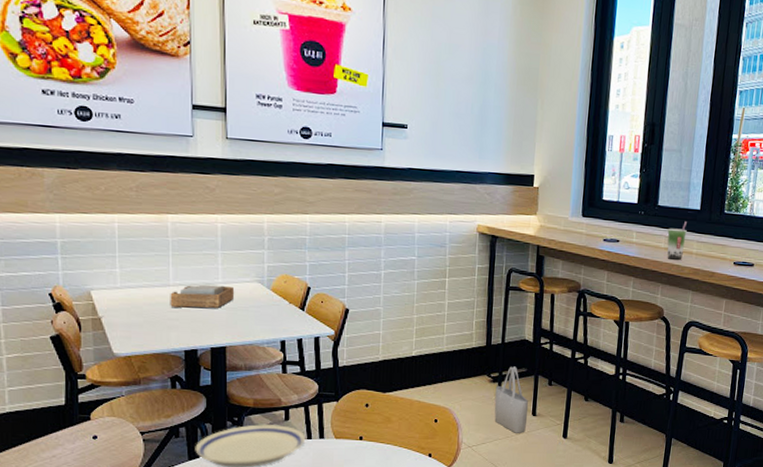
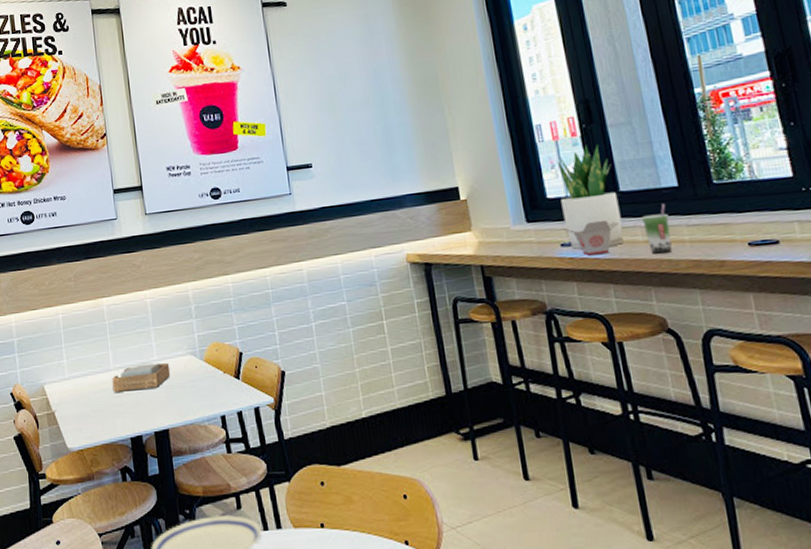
shopping bag: present [494,366,529,433] -> none [469,417,521,506]
takeout container: none [609,225,651,253] -> present [564,219,619,256]
planter: none [610,161,657,248] -> present [556,144,624,249]

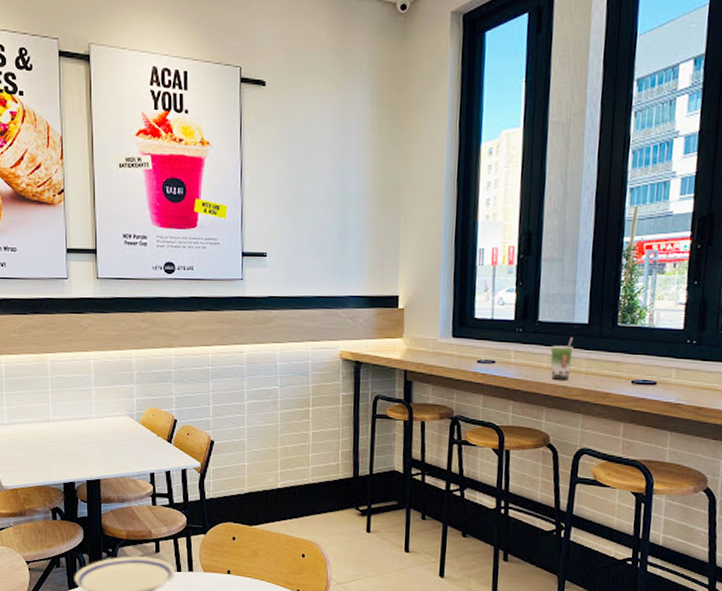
napkin holder: present [112,362,171,392] -> none [50,419,107,443]
planter: present [556,144,624,249] -> none [484,273,536,369]
takeout container: present [564,219,619,256] -> none [483,344,531,374]

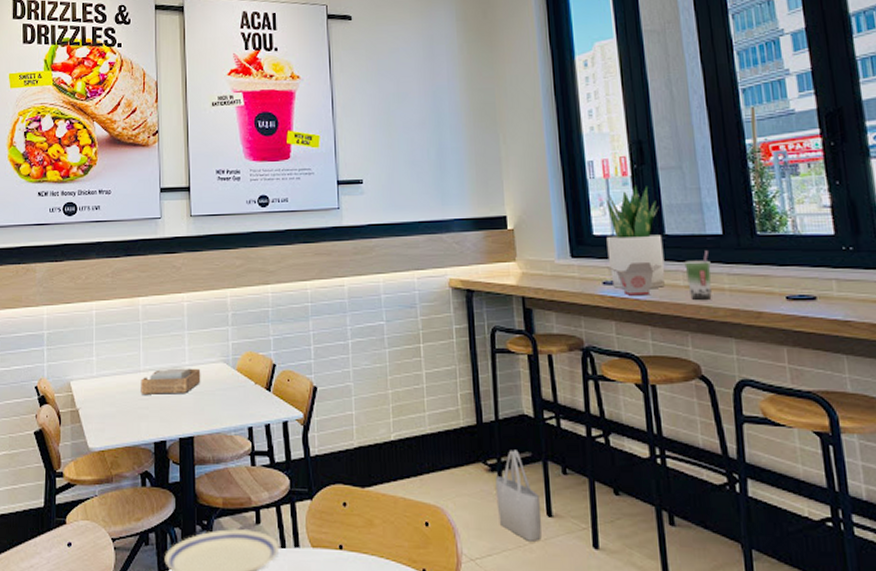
napkin holder: none [50,419,107,443] -> present [141,368,201,394]
shopping bag: none [363,499,401,571] -> present [495,450,542,541]
takeout container: none [483,344,531,374] -> present [607,261,662,296]
planter: none [484,273,536,369] -> present [605,185,665,289]

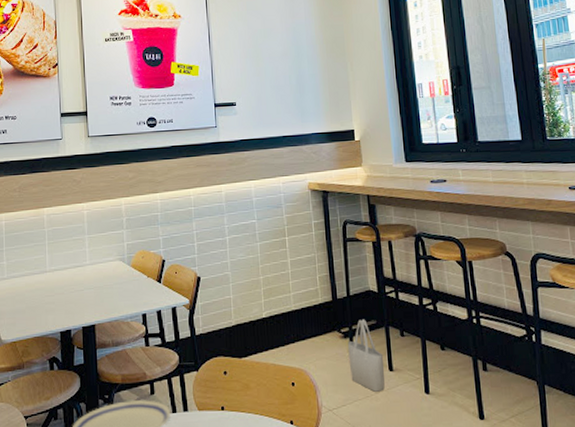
napkin holder: present [141,368,201,394] -> none [47,266,101,291]
planter: present [605,185,665,289] -> none [432,102,478,185]
takeout container: present [607,261,662,296] -> none [434,163,476,191]
beverage cup: present [684,251,712,300] -> none [493,153,514,192]

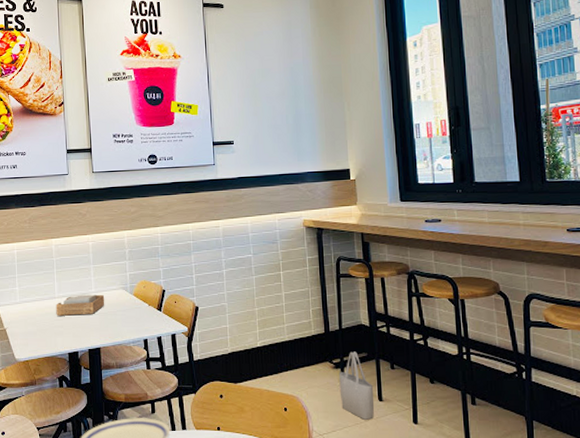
napkin holder: none [47,266,101,291] -> present [56,294,105,316]

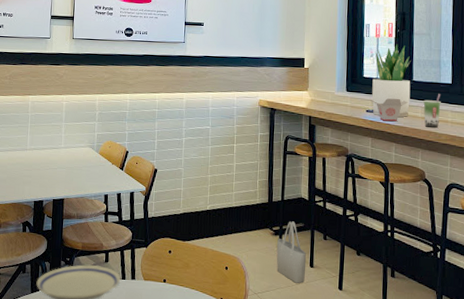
napkin holder: present [56,294,105,316] -> none [26,149,73,168]
planter: none [428,142,474,225] -> present [372,44,411,118]
takeout container: none [429,203,472,231] -> present [370,98,408,122]
beverage cup: none [489,194,510,233] -> present [423,94,441,128]

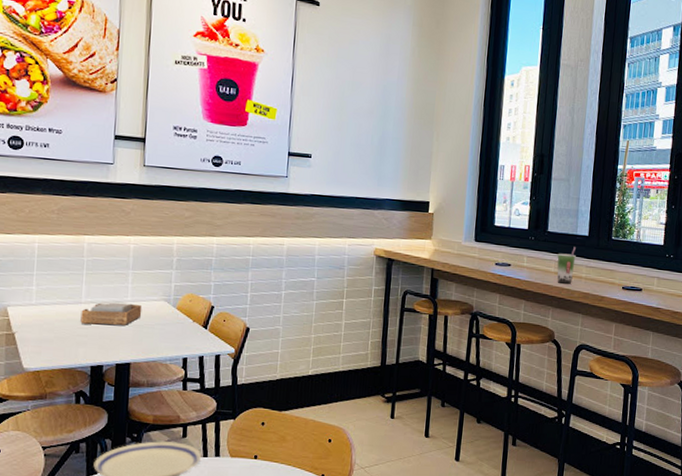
napkin holder: none [26,149,73,168] -> present [80,302,142,326]
shopping bag: present [276,221,307,283] -> none [387,387,422,455]
takeout container: present [370,98,408,122] -> none [500,250,541,277]
planter: present [372,44,411,118] -> none [502,189,547,272]

